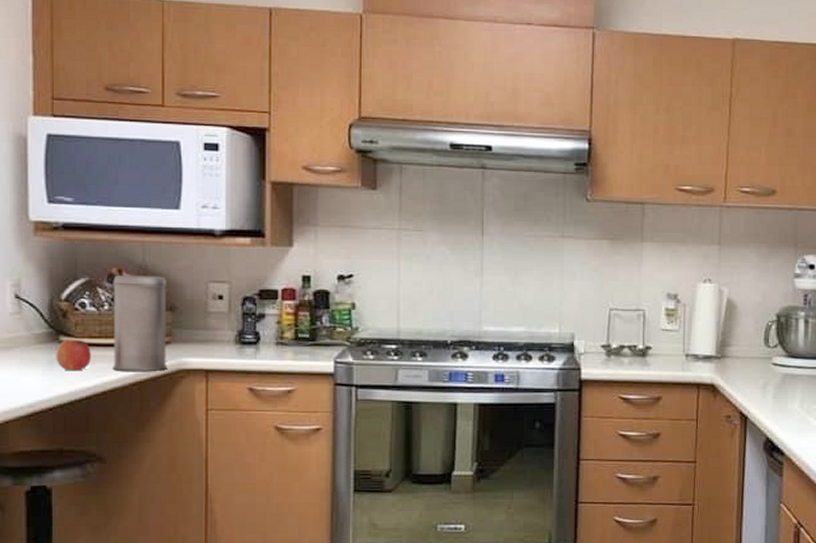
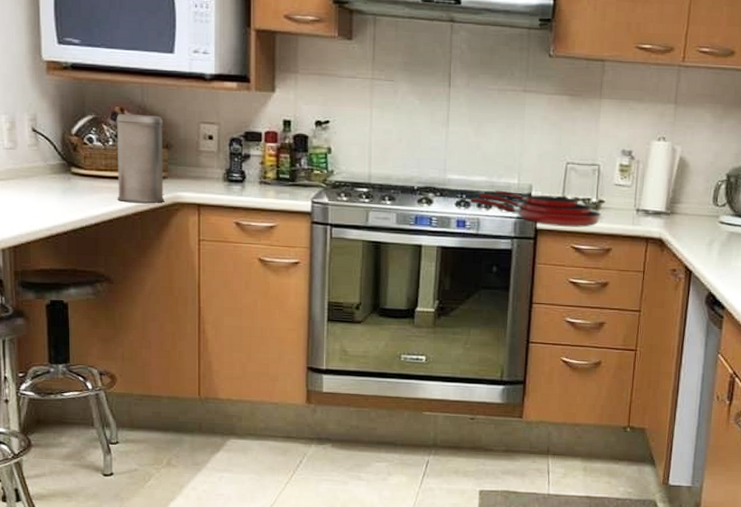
fruit: present [56,339,91,370] -> none [68,170,98,199]
frying pan: none [507,340,649,376] -> present [469,190,601,228]

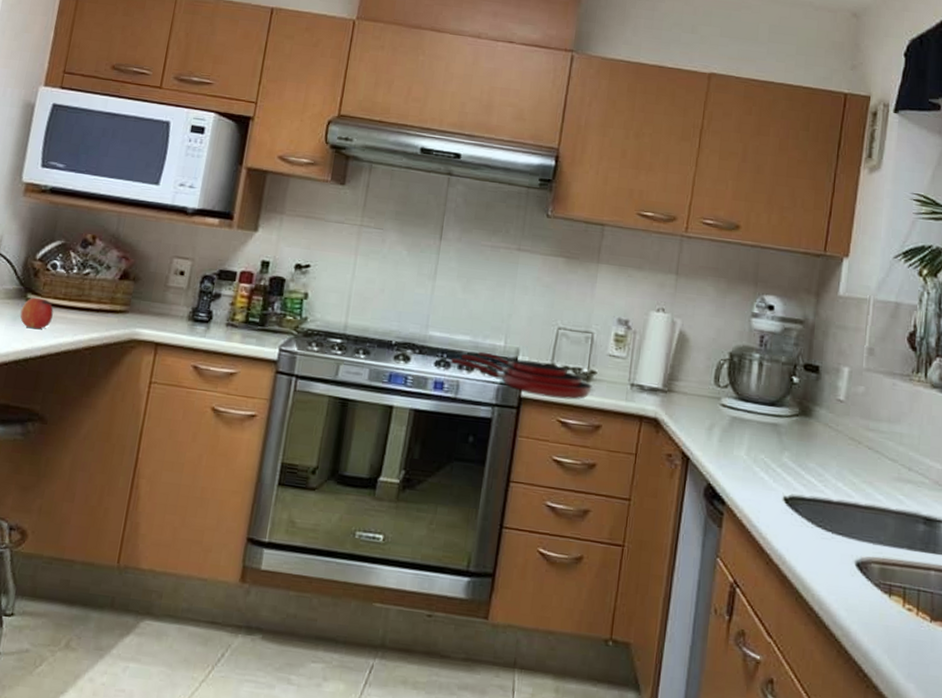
fruit: none [68,170,98,199] -> present [20,297,54,329]
canister: present [116,114,165,204] -> none [70,242,136,339]

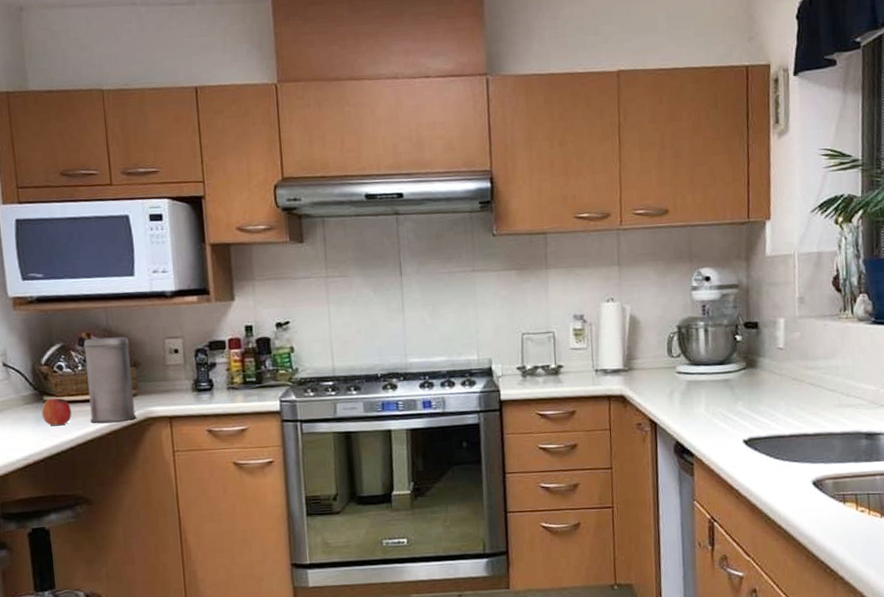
canister: none [70,242,136,339] -> present [83,336,137,423]
frying pan: present [450,351,592,400] -> none [432,366,562,396]

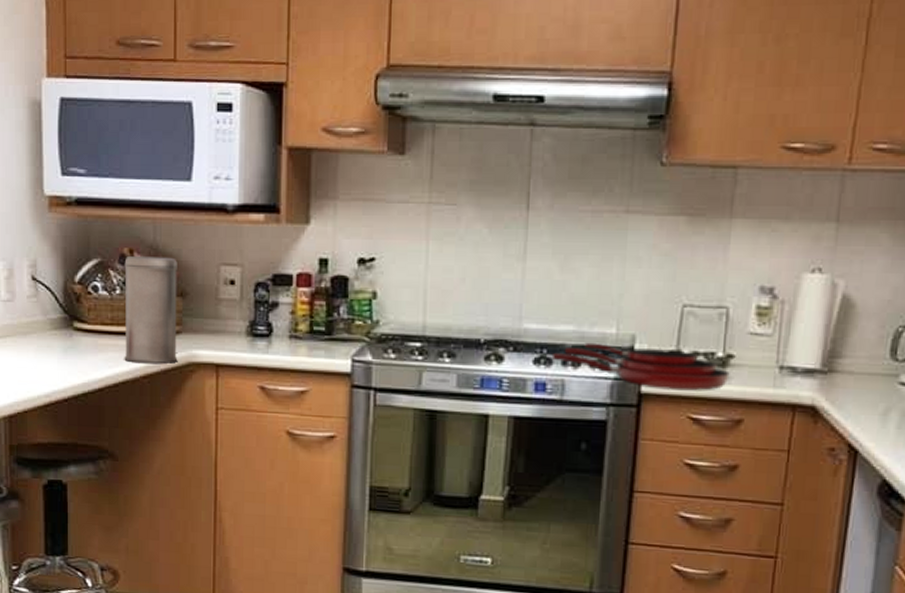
fruit: present [41,397,72,426] -> none [70,325,103,359]
frying pan: none [432,366,562,396] -> present [551,342,730,391]

